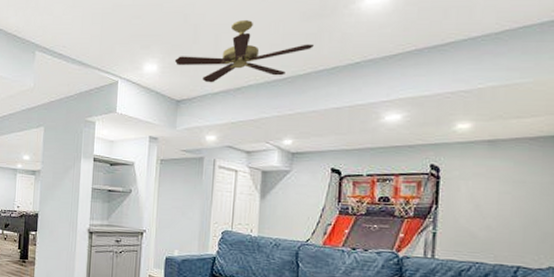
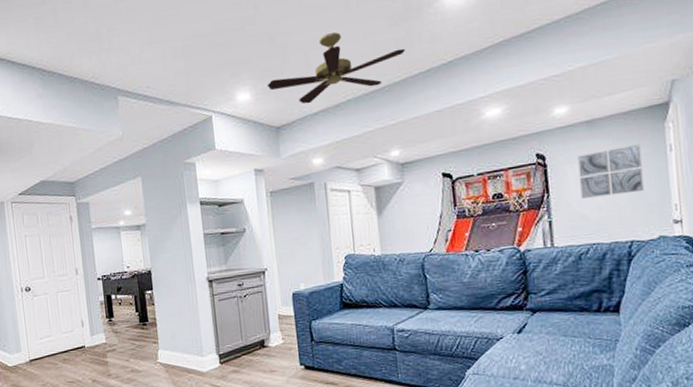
wall art: none [471,171,543,220] -> present [577,144,644,199]

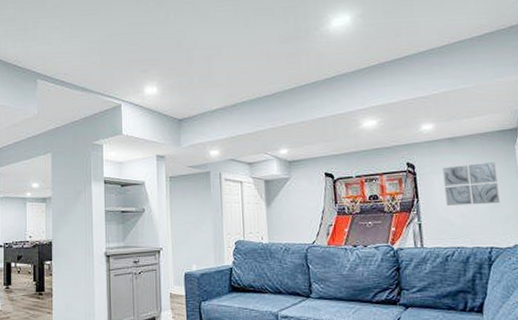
ceiling fan: present [267,32,405,104] -> none [172,43,294,102]

